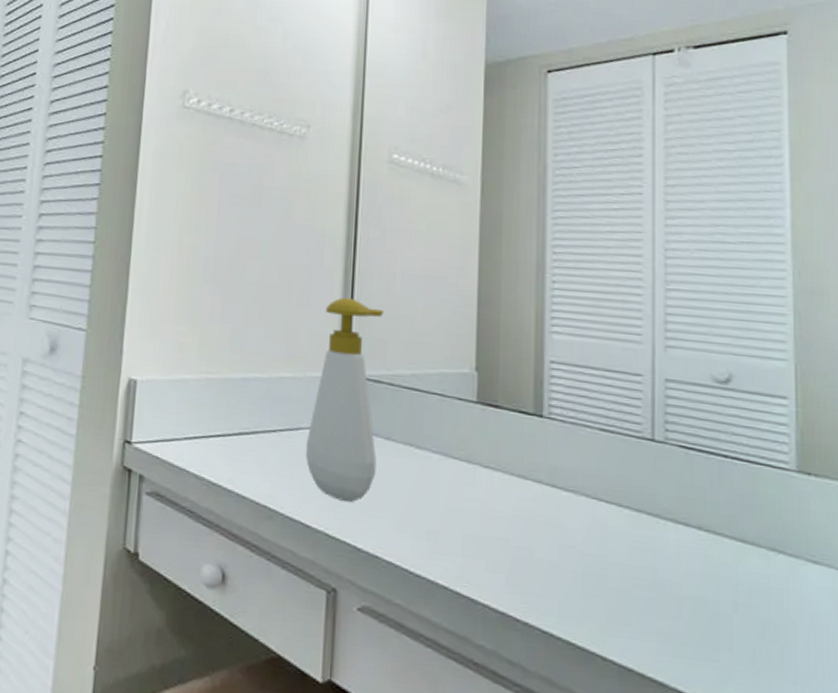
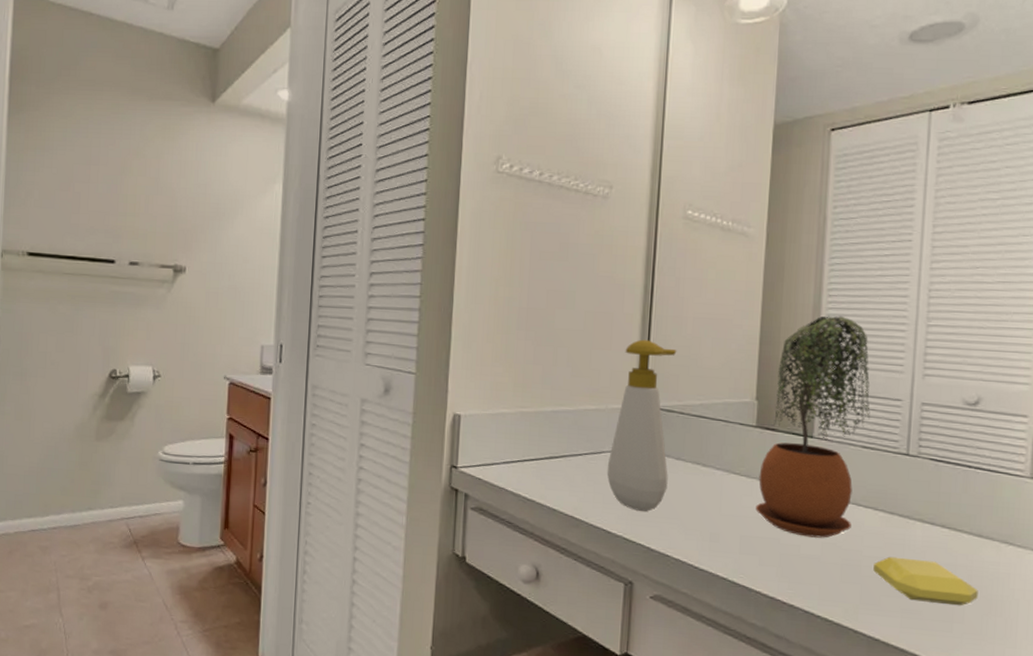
potted plant: none [479,275,607,540] -> present [755,315,870,538]
soap bar: none [621,564,747,629] -> present [873,556,978,606]

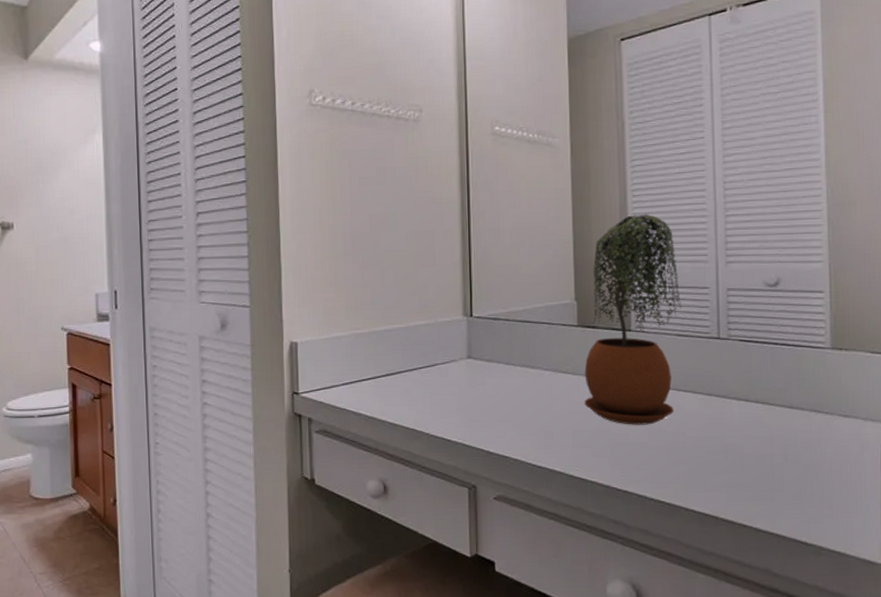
soap bottle: present [606,339,677,512] -> none [441,253,500,417]
soap bar: present [873,556,978,606] -> none [697,435,794,475]

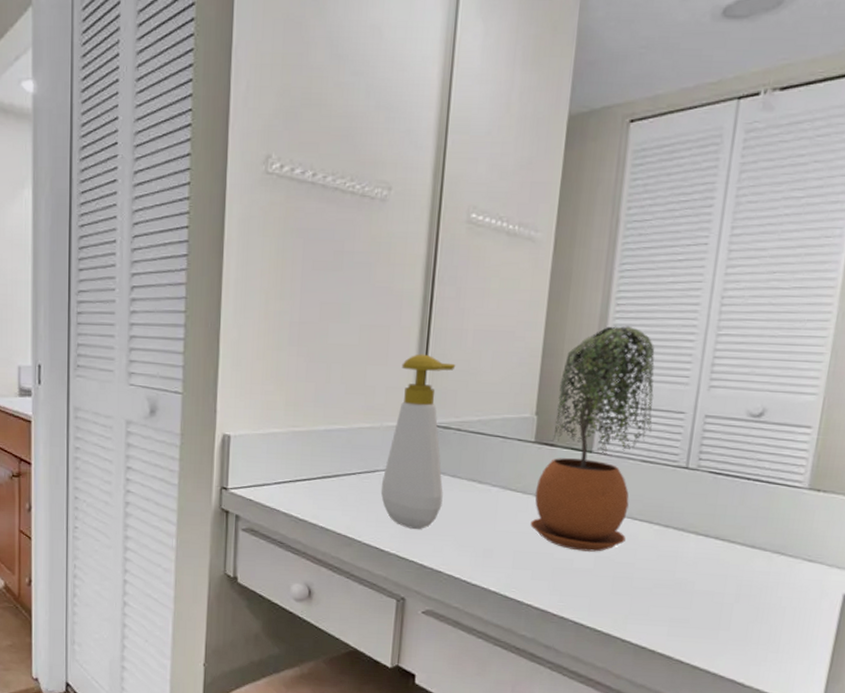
soap bottle: none [441,253,500,417] -> present [380,354,456,529]

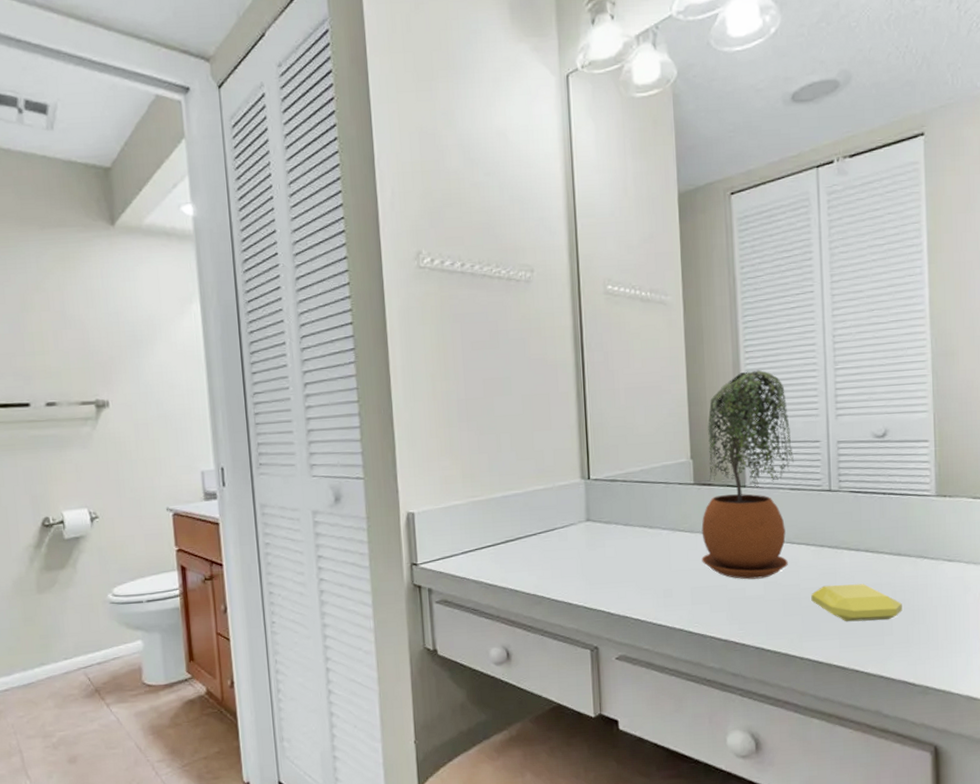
soap bottle: present [380,354,456,529] -> none [561,415,620,580]
soap bar: none [644,568,747,615] -> present [811,584,902,622]

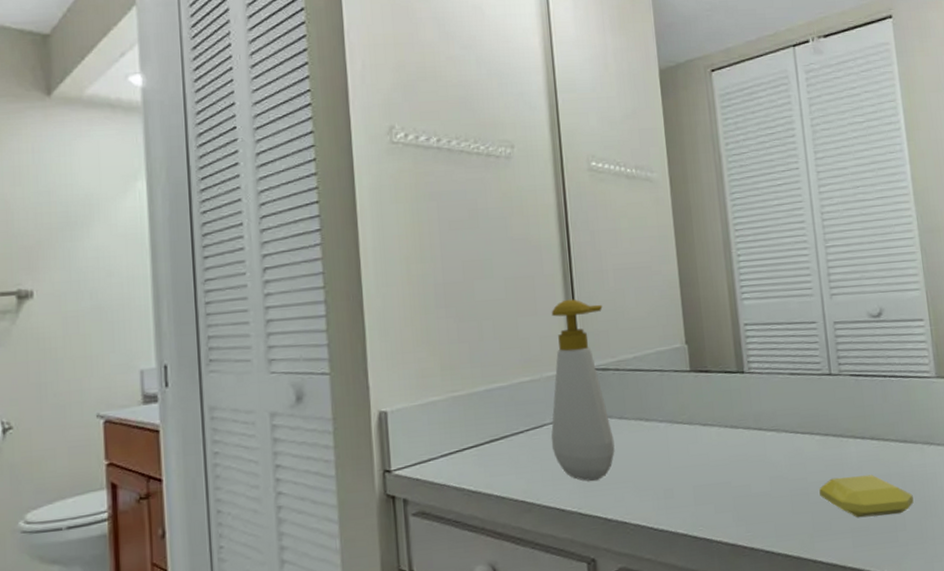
soap bottle: none [561,415,620,580] -> present [551,299,615,481]
potted plant: present [701,369,794,580] -> none [700,248,793,475]

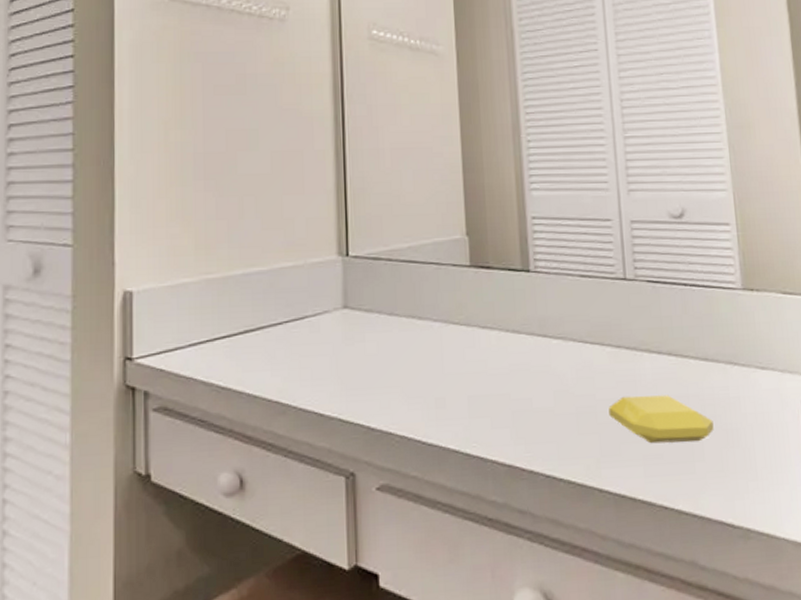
soap bottle: present [551,299,615,481] -> none [312,178,383,383]

